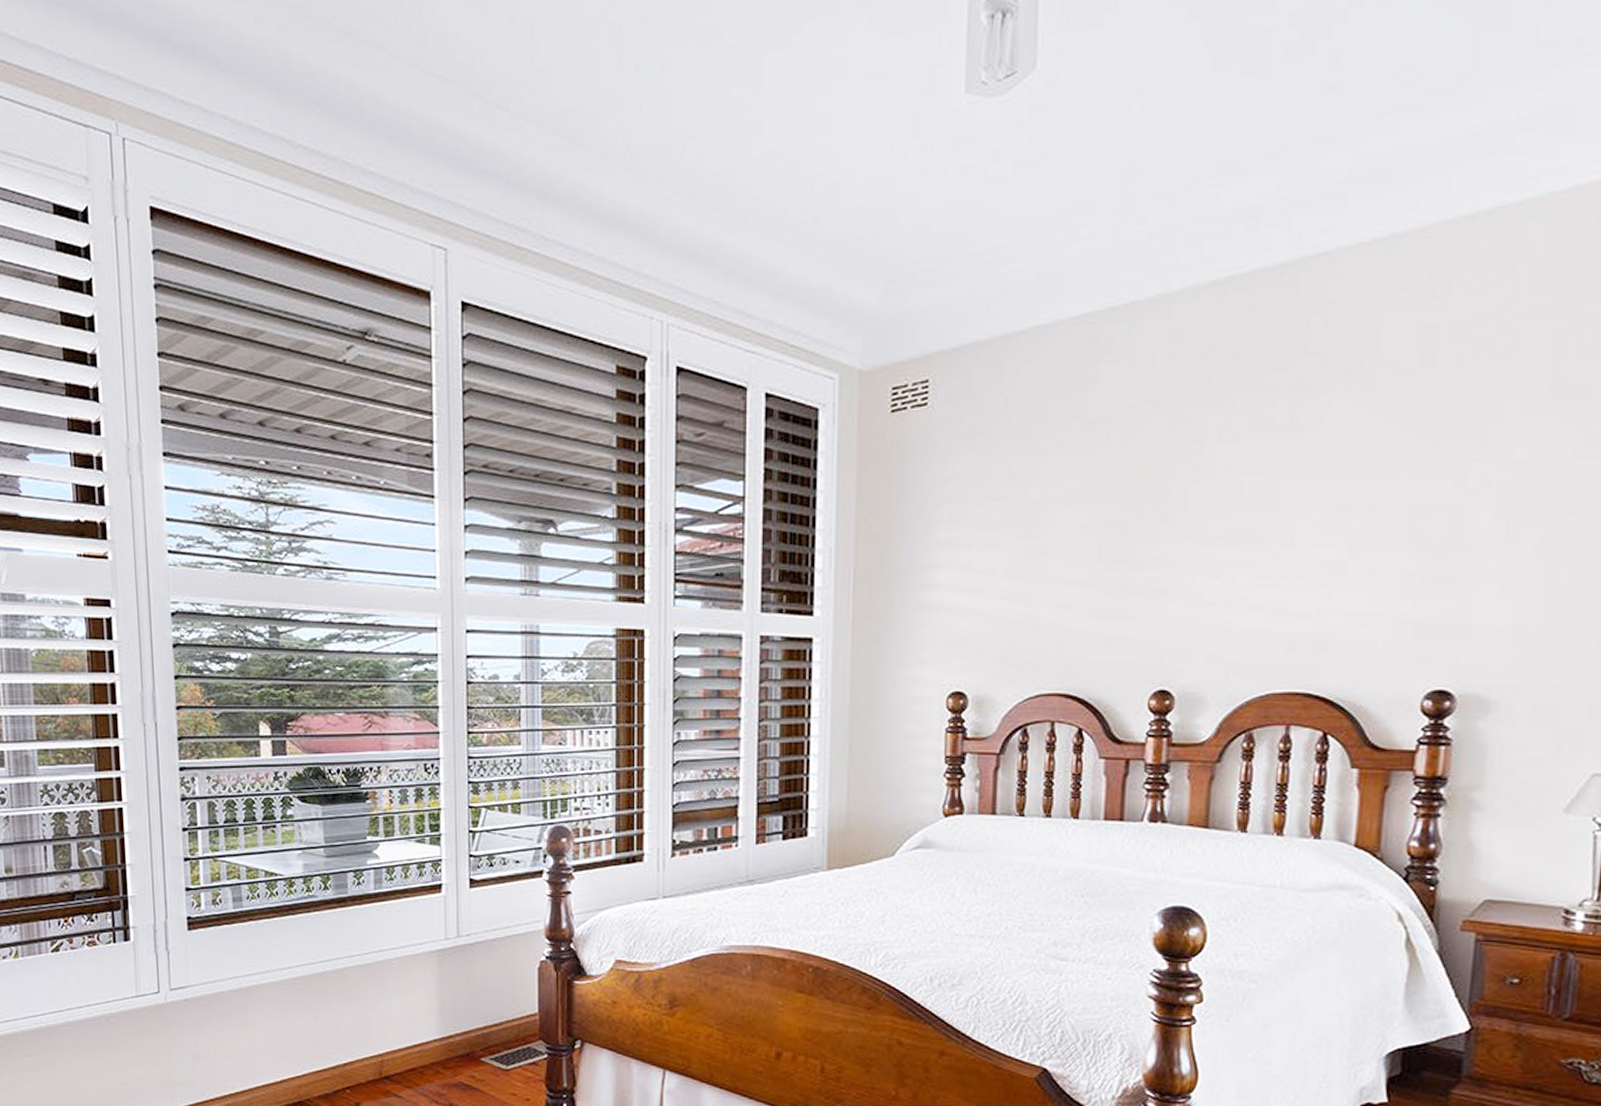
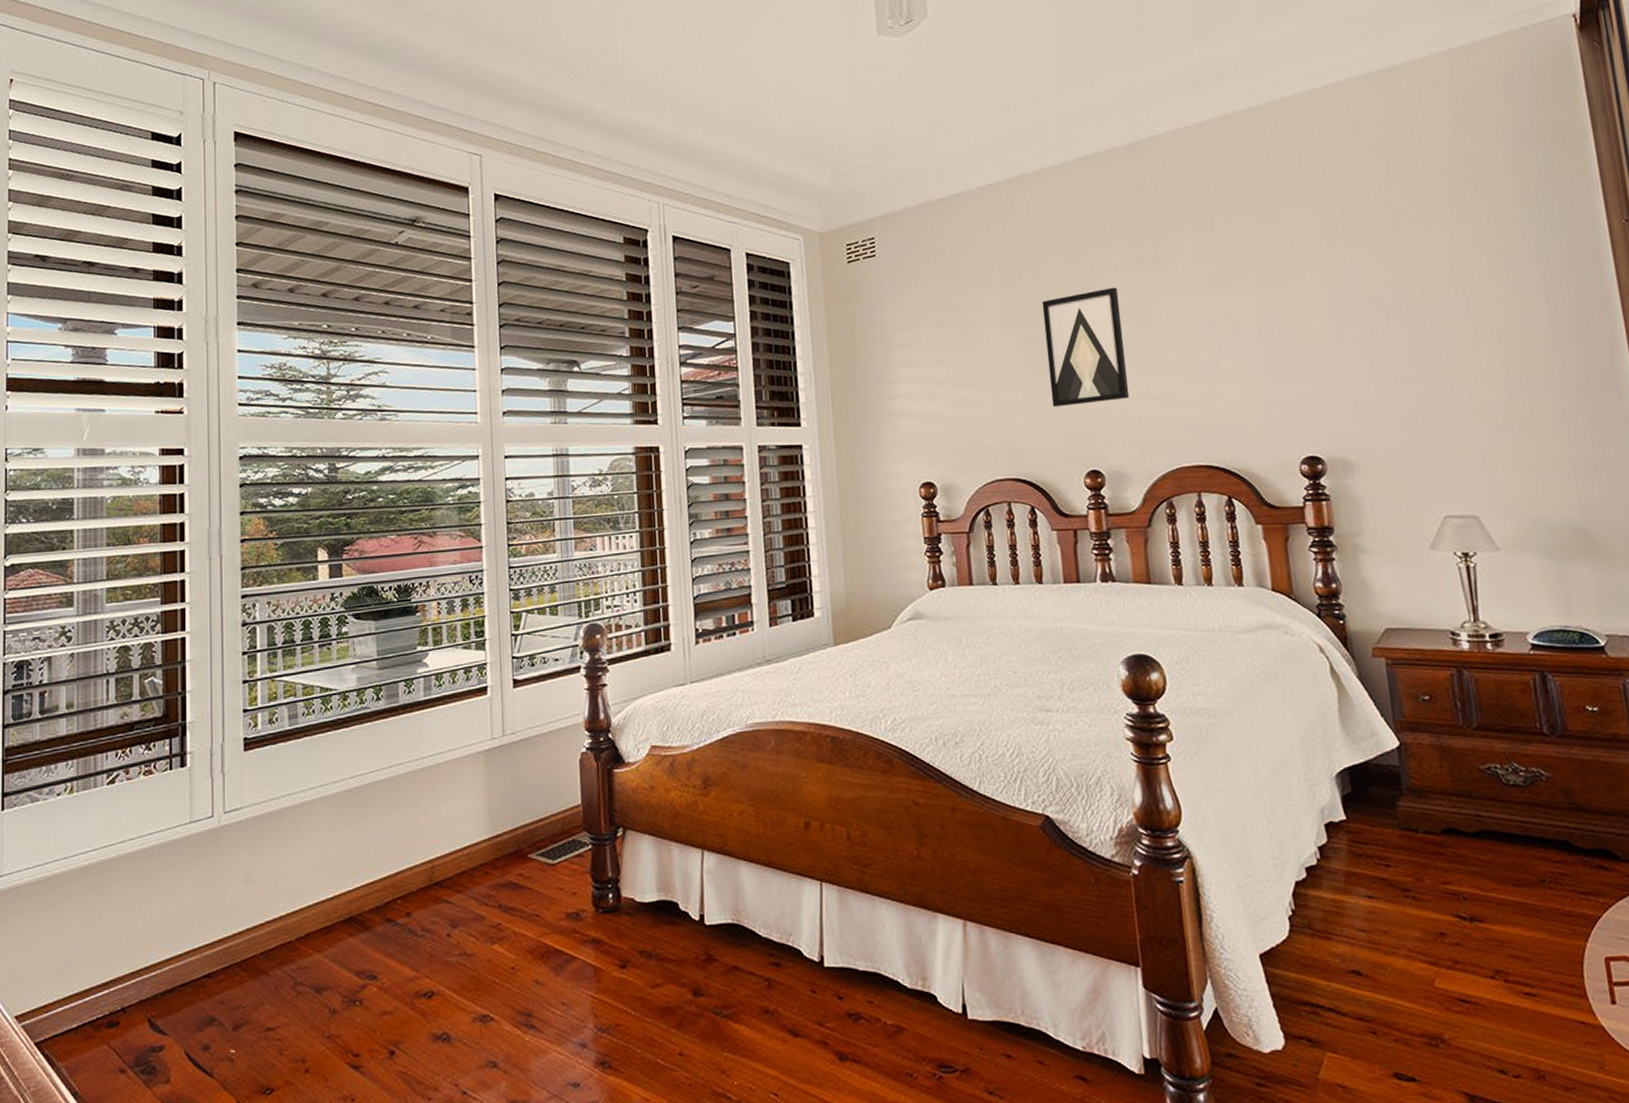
wall art: none [1124,460,1232,611] -> present [1042,287,1130,408]

